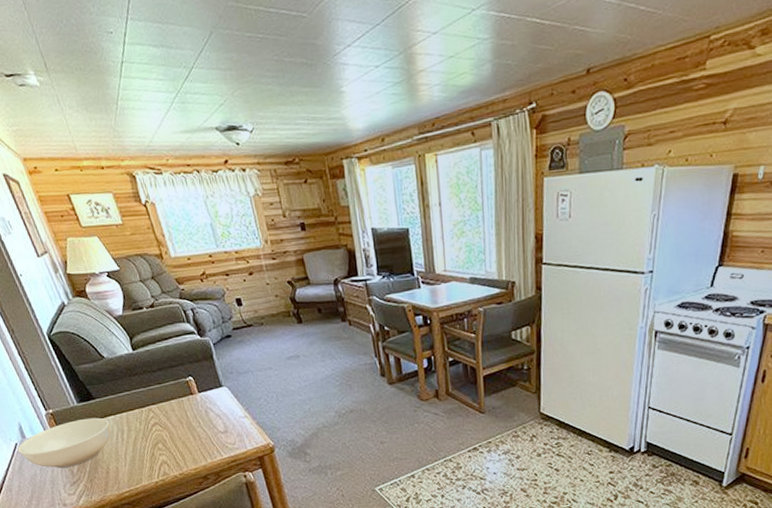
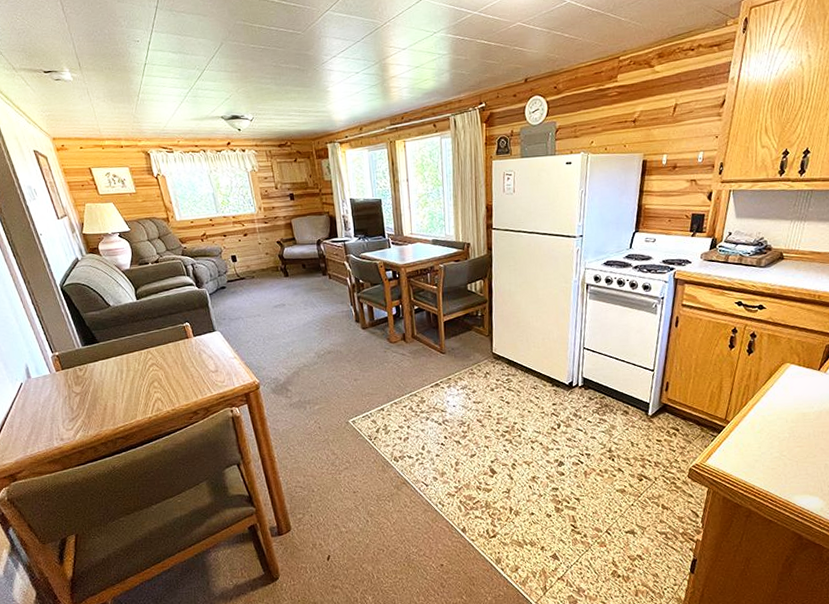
bowl: present [17,417,111,468] -> none [22,359,111,405]

